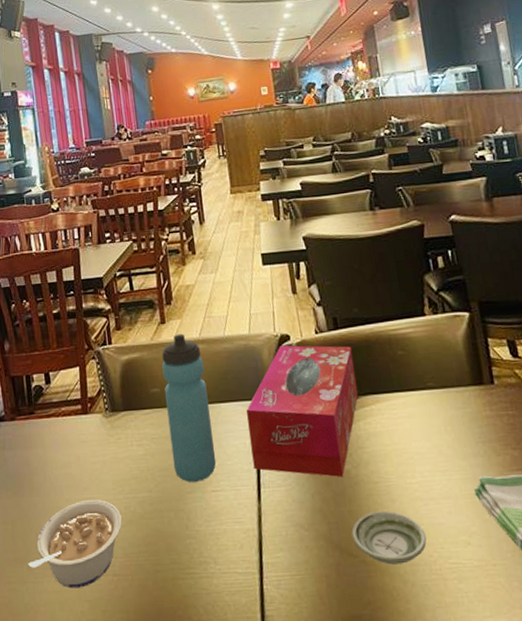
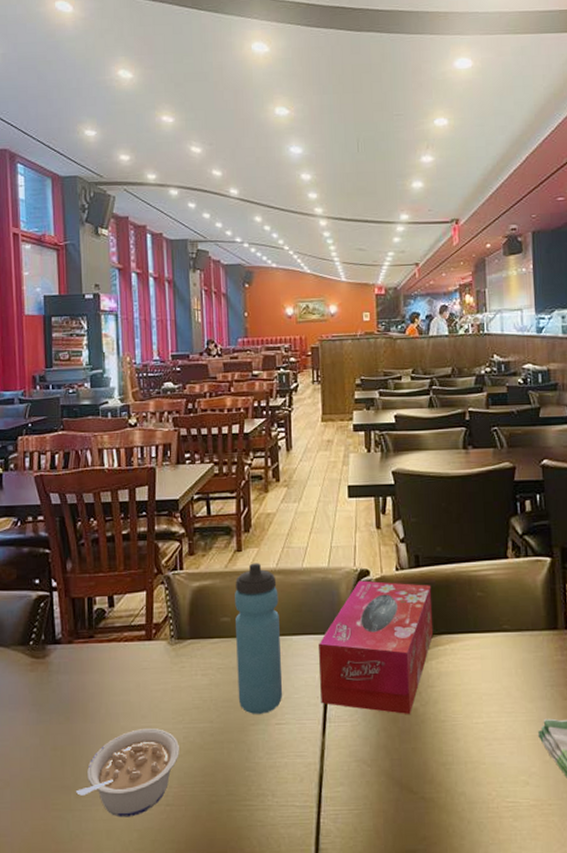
saucer: present [352,511,427,565] -> none [414,749,487,802]

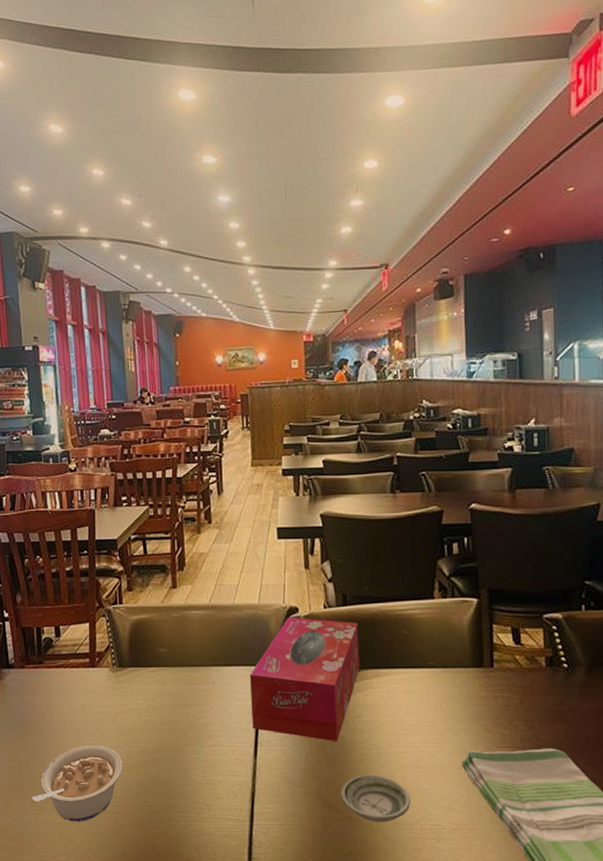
water bottle: present [235,563,283,714] -> none [171,599,217,736]
saucer: none [414,749,487,802] -> present [341,774,411,822]

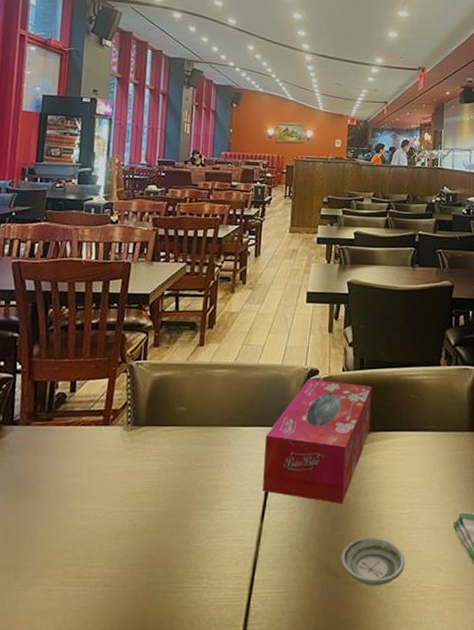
legume: present [32,746,123,822] -> none [16,511,124,598]

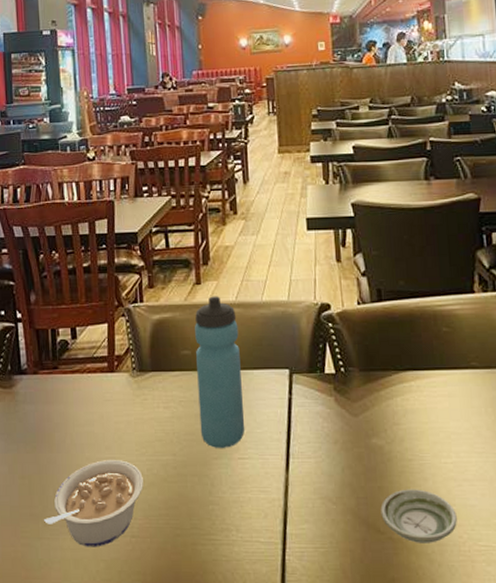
legume: none [16,511,124,598] -> present [44,460,143,547]
water bottle: none [185,357,234,499] -> present [195,296,245,448]
tissue box: present [263,379,372,505] -> none [280,314,398,453]

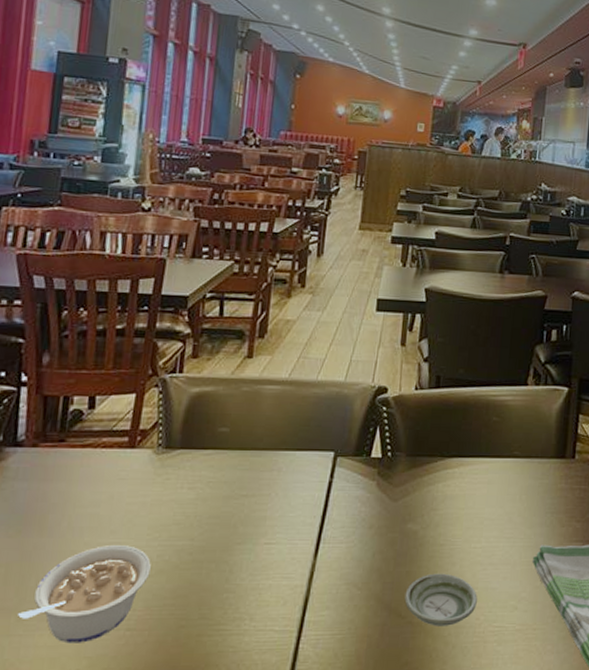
water bottle: present [195,296,245,448] -> none [226,371,287,532]

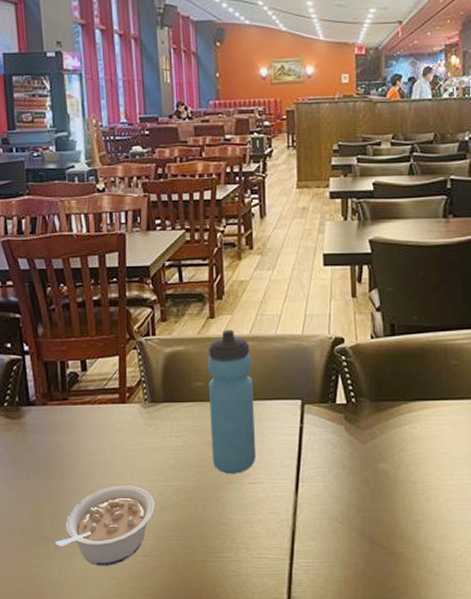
water bottle: none [226,371,287,532] -> present [208,329,257,474]
saucer: present [404,573,477,626] -> none [384,508,455,556]

